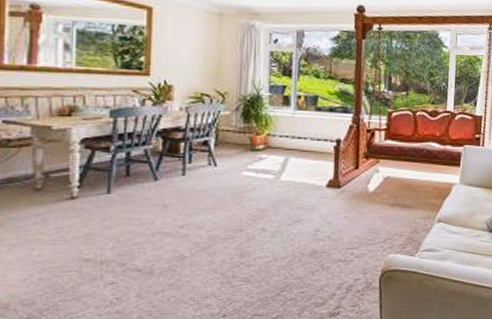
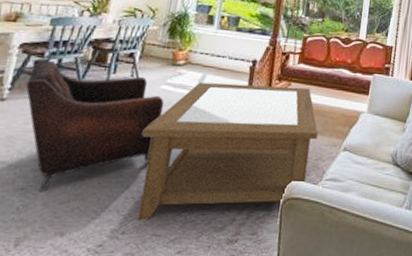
armchair: none [96,152,248,285] -> present [26,58,164,192]
coffee table: none [229,164,411,303] -> present [137,82,318,221]

